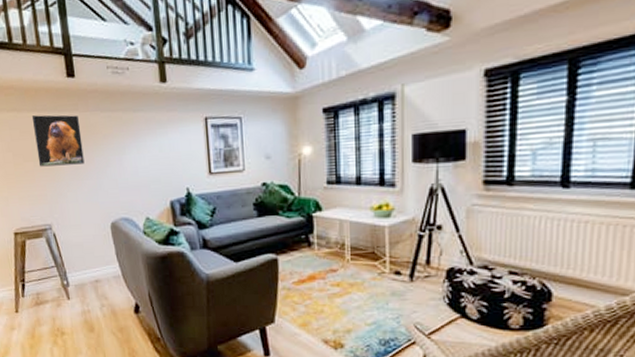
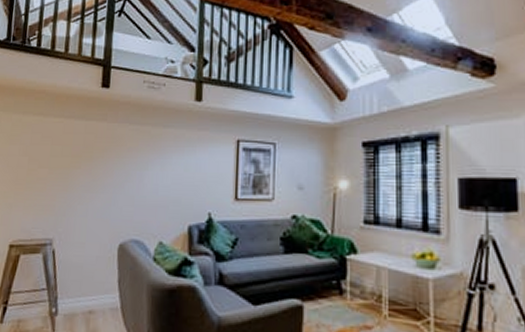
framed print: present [31,115,85,167] -> none [53,122,106,176]

